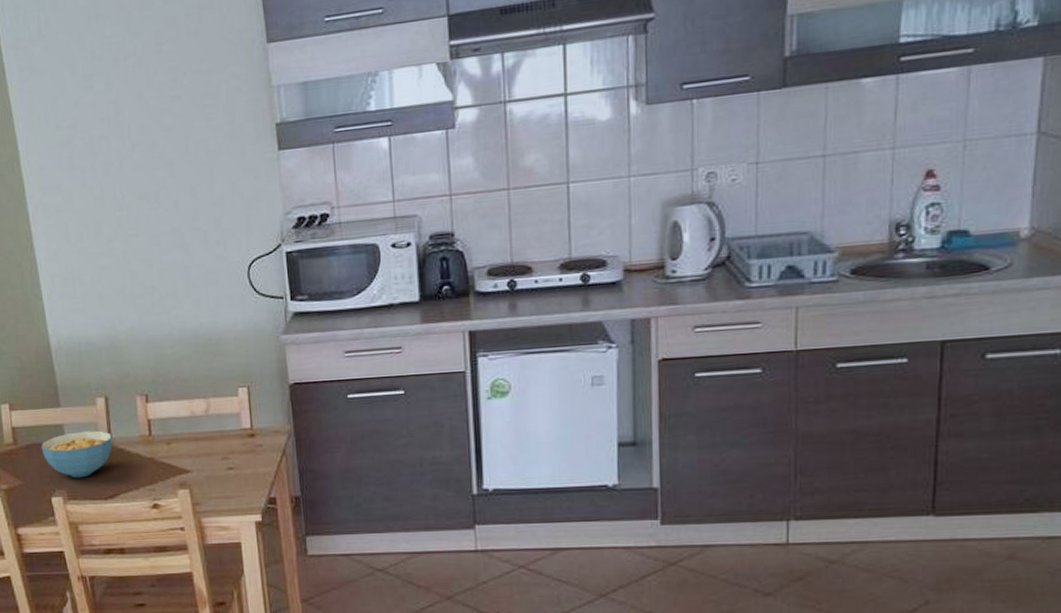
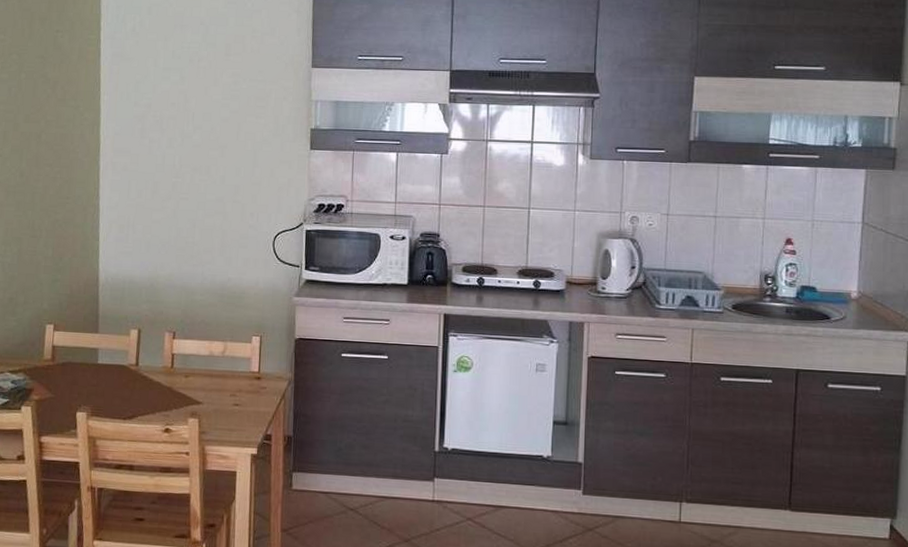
cereal bowl: present [41,430,113,478] -> none [75,356,139,398]

